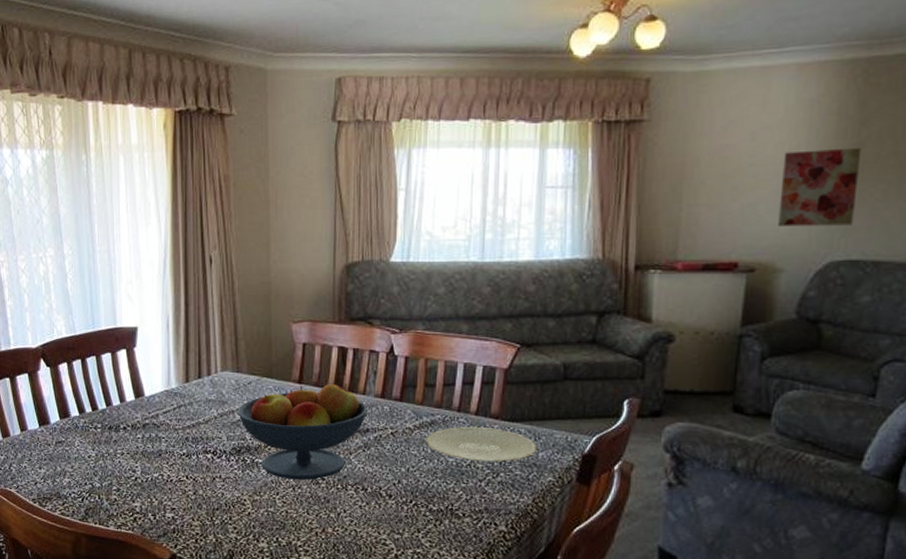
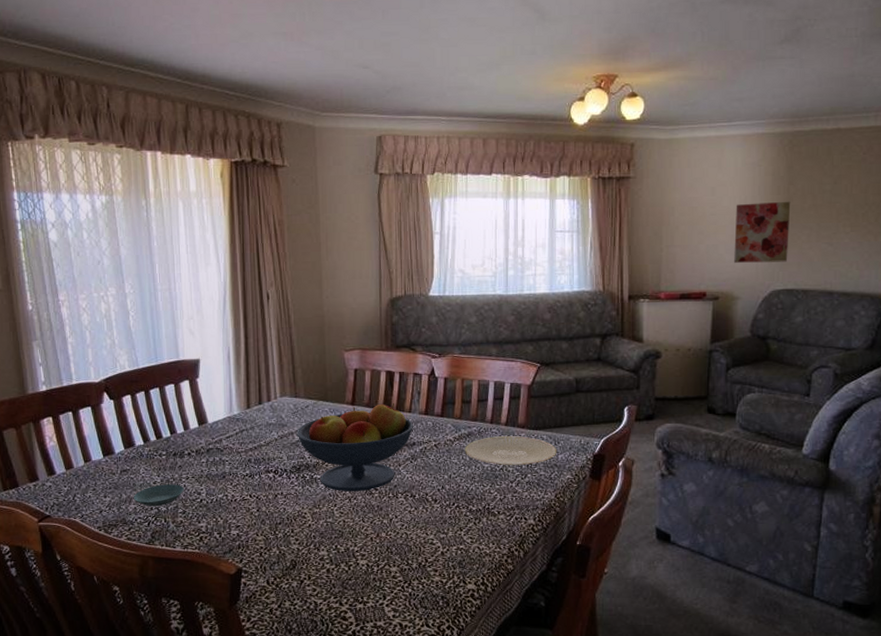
saucer: none [67,459,119,482] -> present [133,484,184,507]

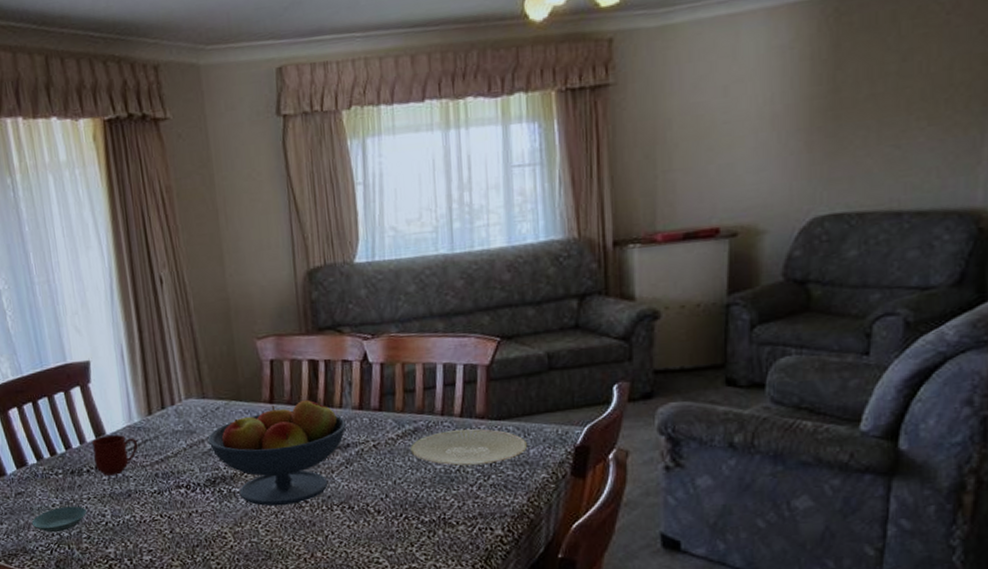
mug: none [194,423,236,459] -> present [91,434,139,476]
wall art: present [734,201,791,263] -> none [757,93,838,185]

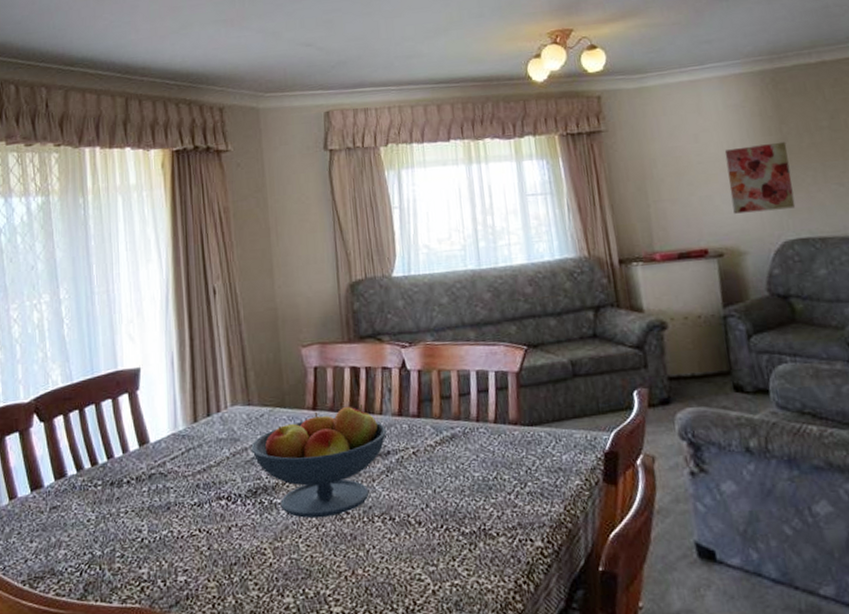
saucer: present [31,506,86,533] -> none [63,520,122,552]
mug: present [91,434,139,476] -> none [134,442,182,487]
plate: present [410,429,528,466] -> none [448,435,560,473]
wall art: none [757,93,838,185] -> present [724,141,796,214]

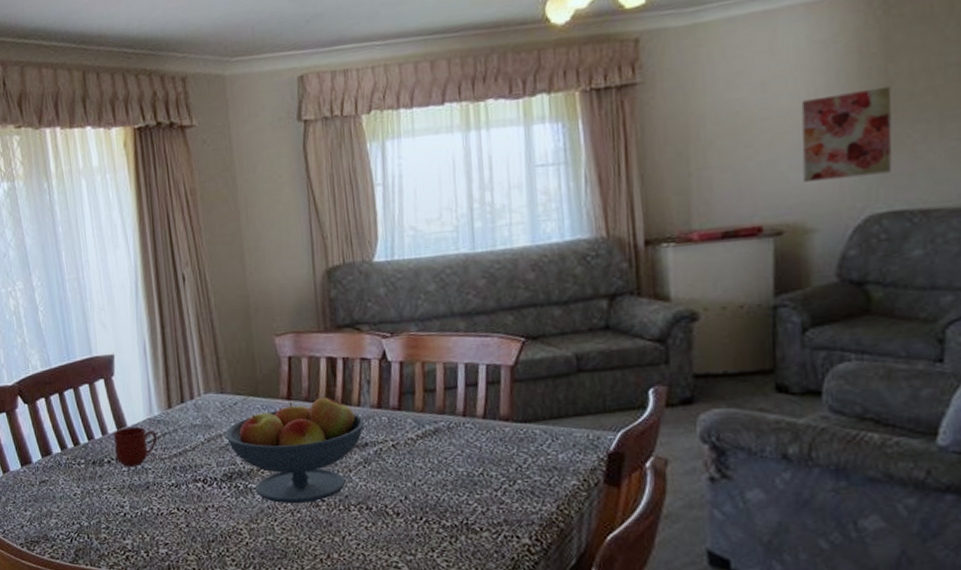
mug: none [134,442,182,487] -> present [113,426,158,467]

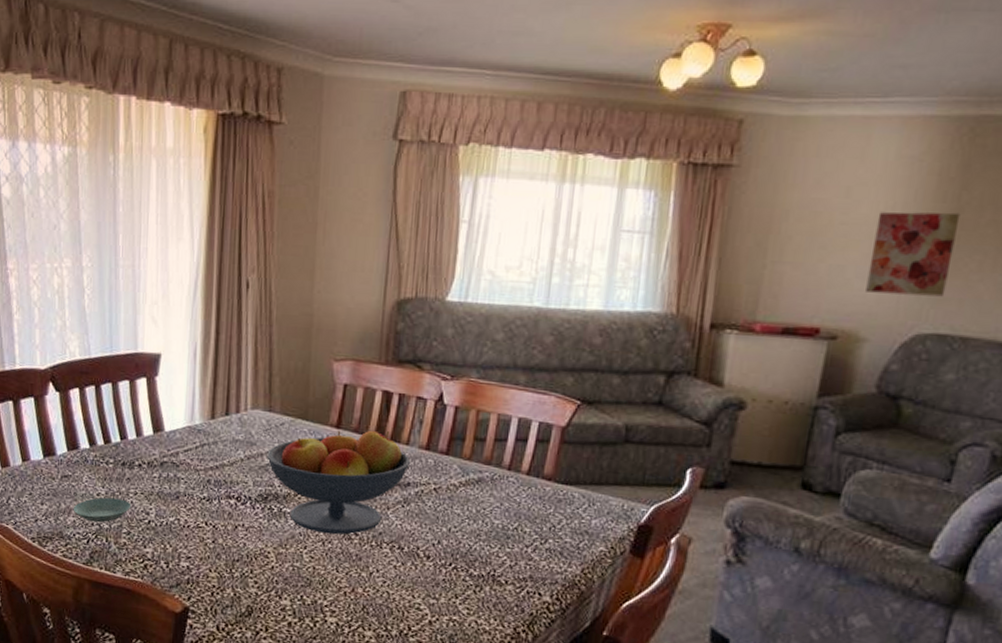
saucer: none [53,496,106,522] -> present [73,497,131,523]
mug: present [113,426,158,467] -> none [148,432,196,474]

